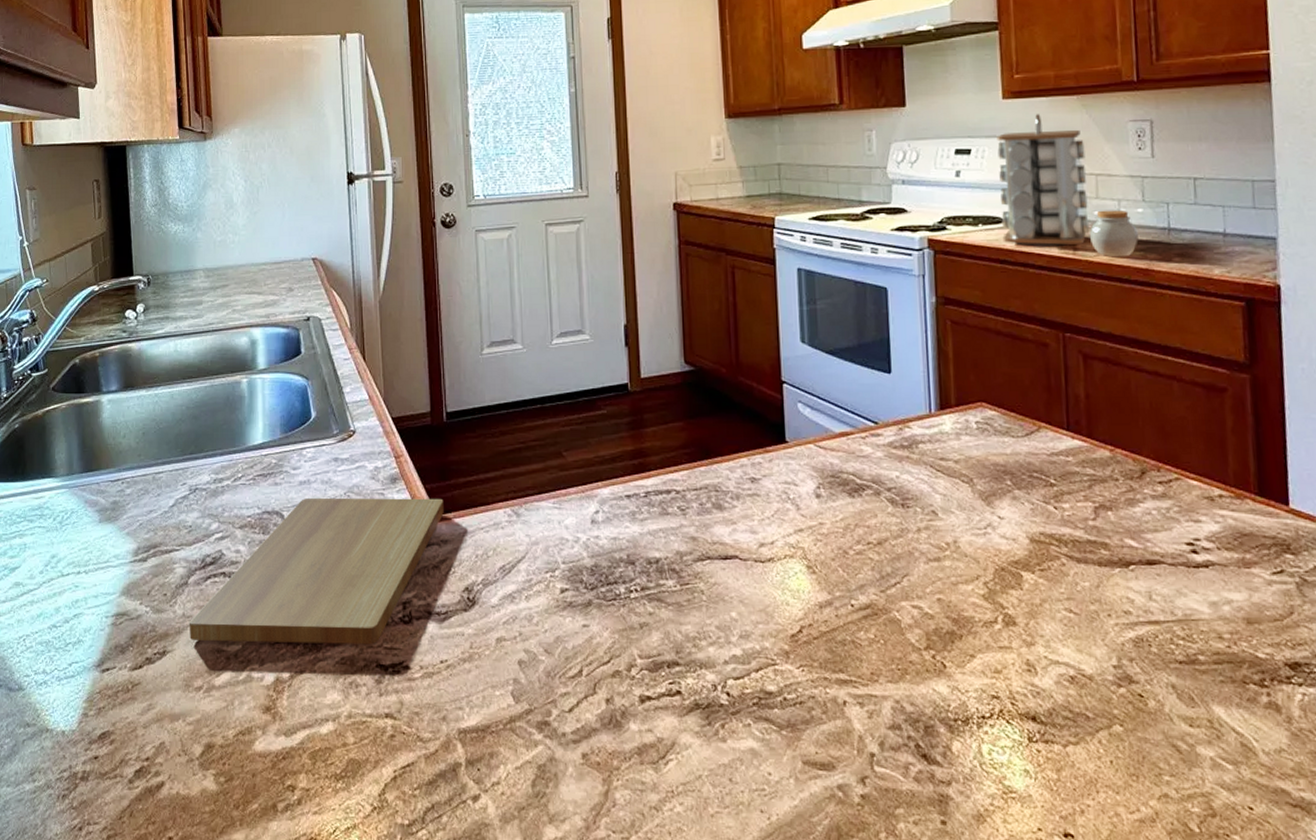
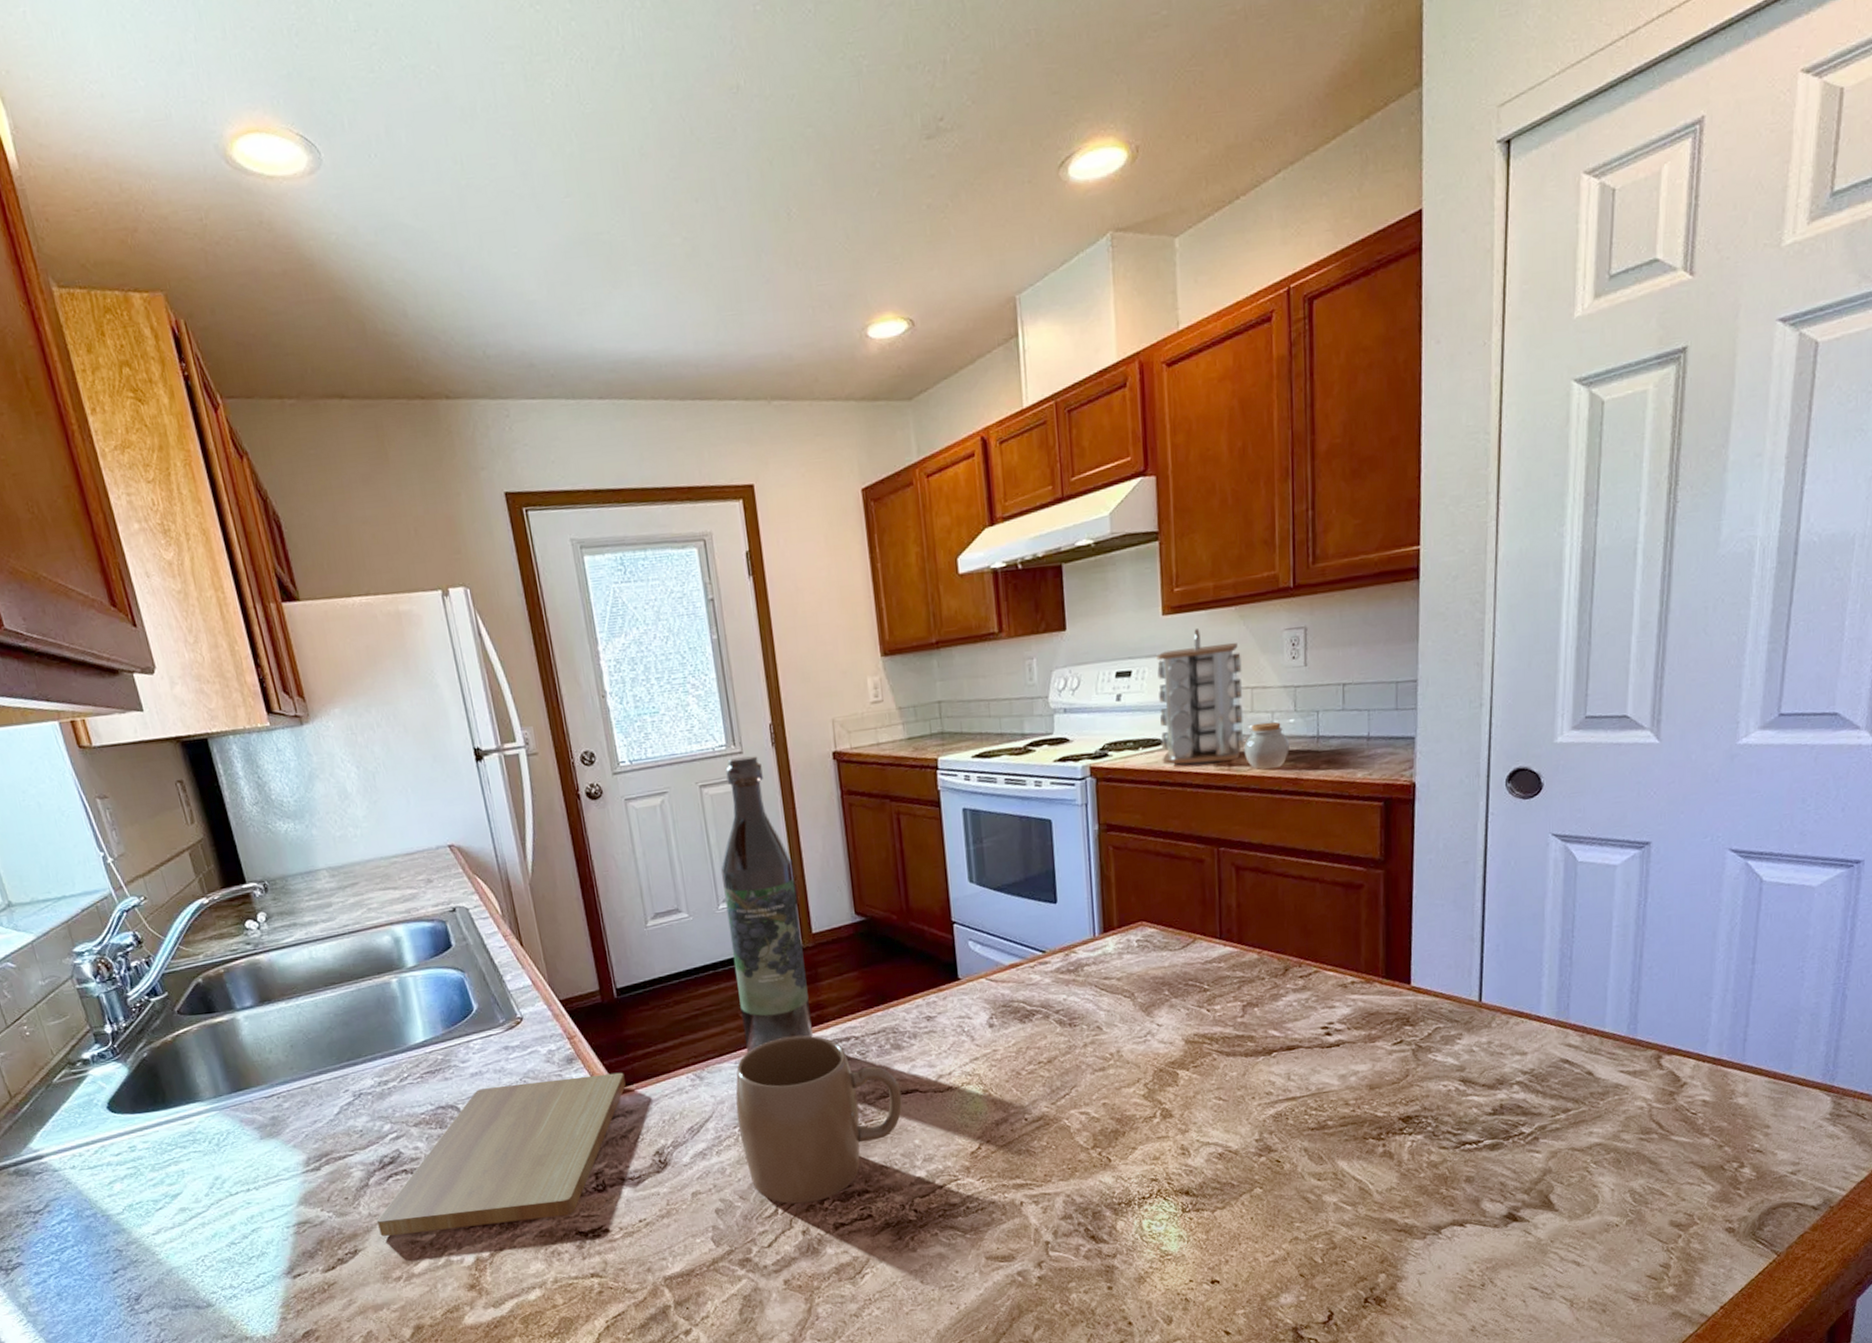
mug: none [549,483,720,668] -> present [735,1035,902,1205]
wine bottle: none [558,200,633,495] -> present [721,756,813,1054]

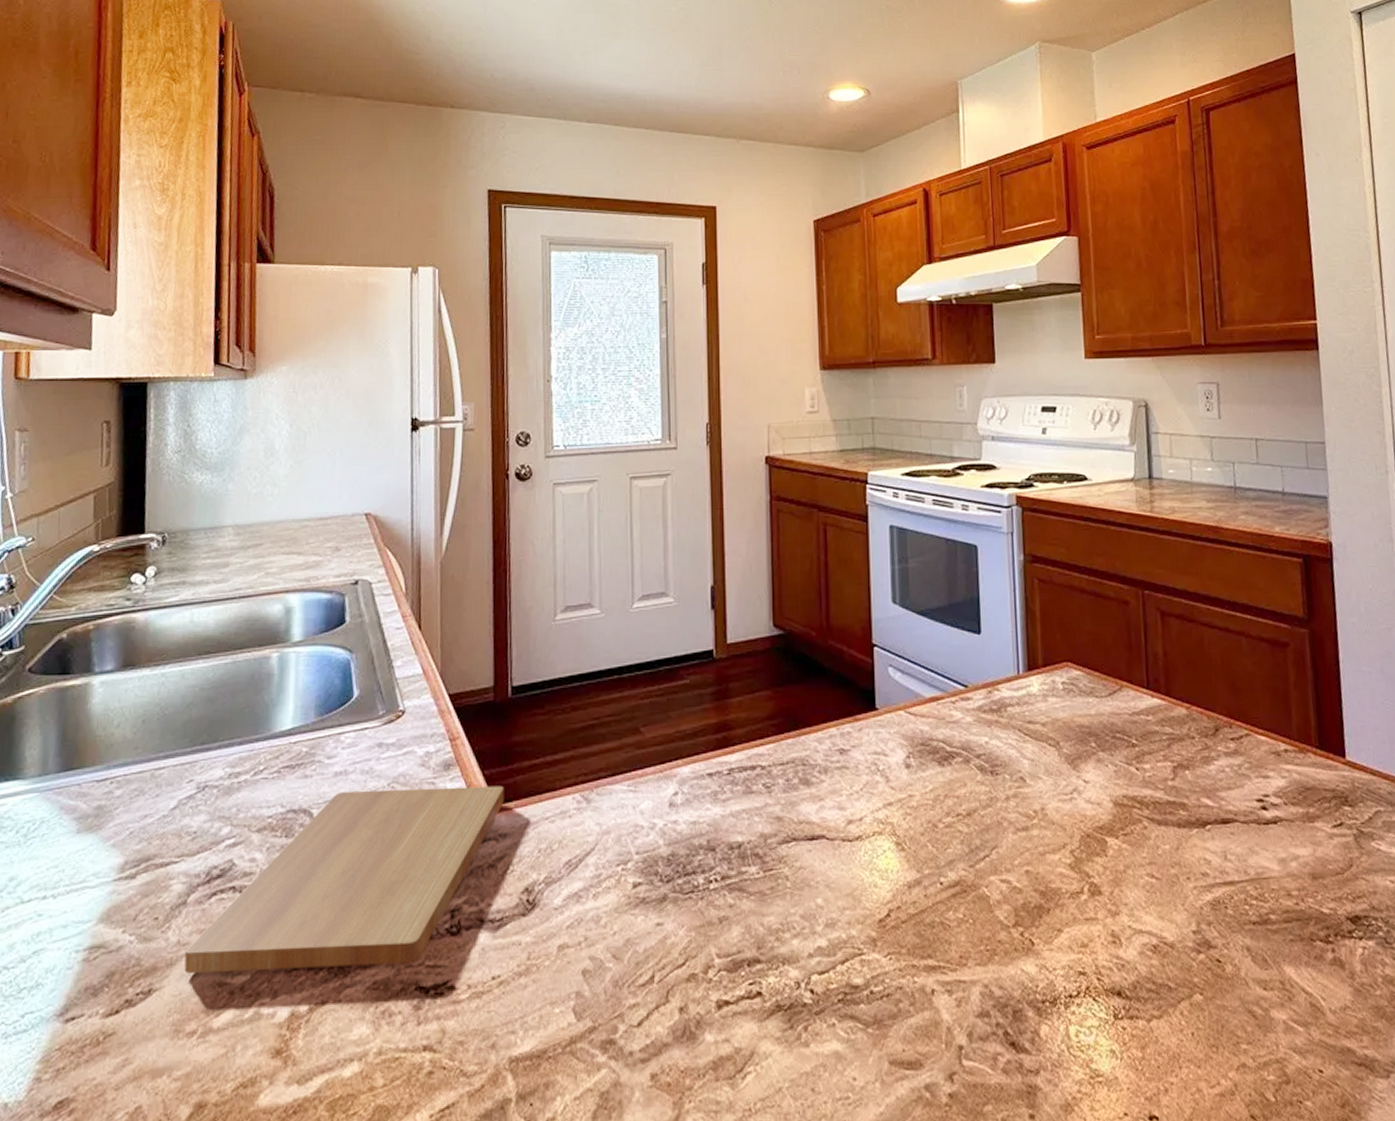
wine bottle: present [721,756,813,1054] -> none [641,453,716,776]
mug: present [735,1035,902,1205] -> none [622,760,806,972]
spice rack: present [1156,629,1245,765] -> none [1080,374,1165,504]
jar: present [1243,721,1290,770] -> none [1164,468,1209,515]

